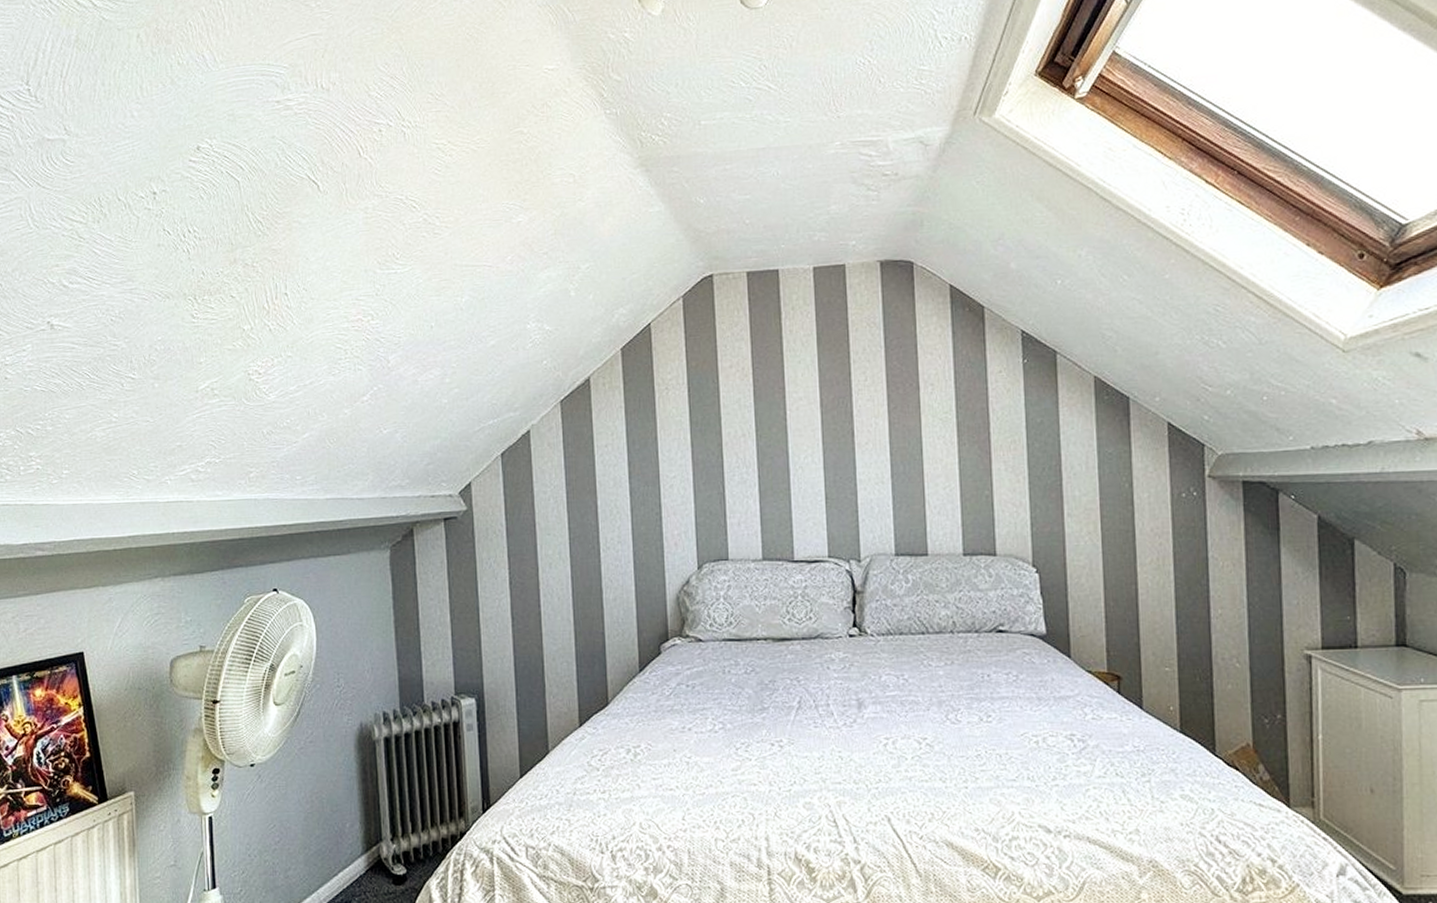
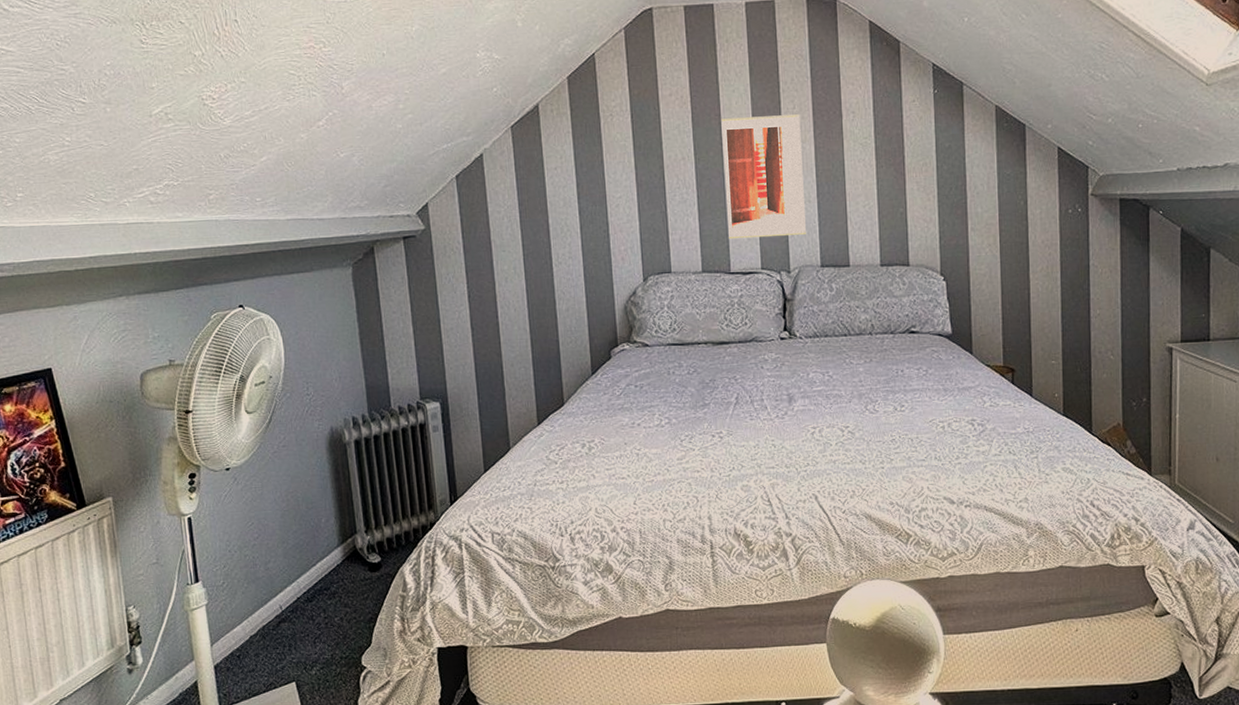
wall art: none [785,387,880,524] -> present [721,114,807,240]

